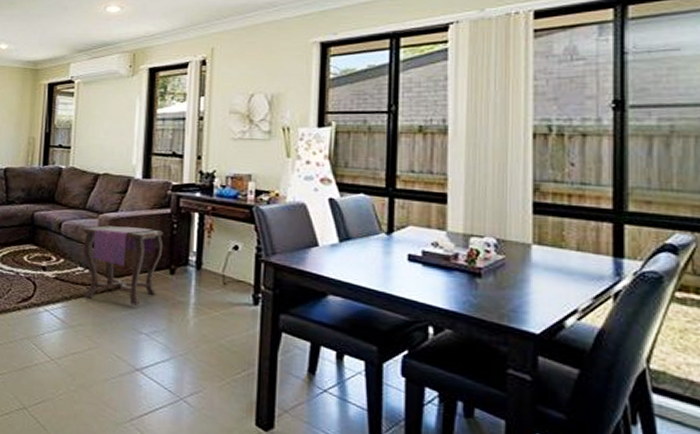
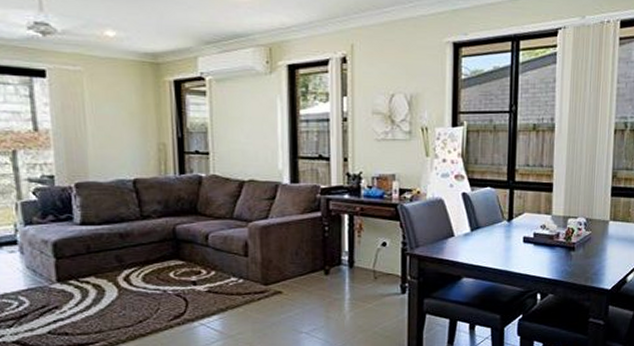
side table: present [83,225,164,306] -> none [233,233,317,308]

